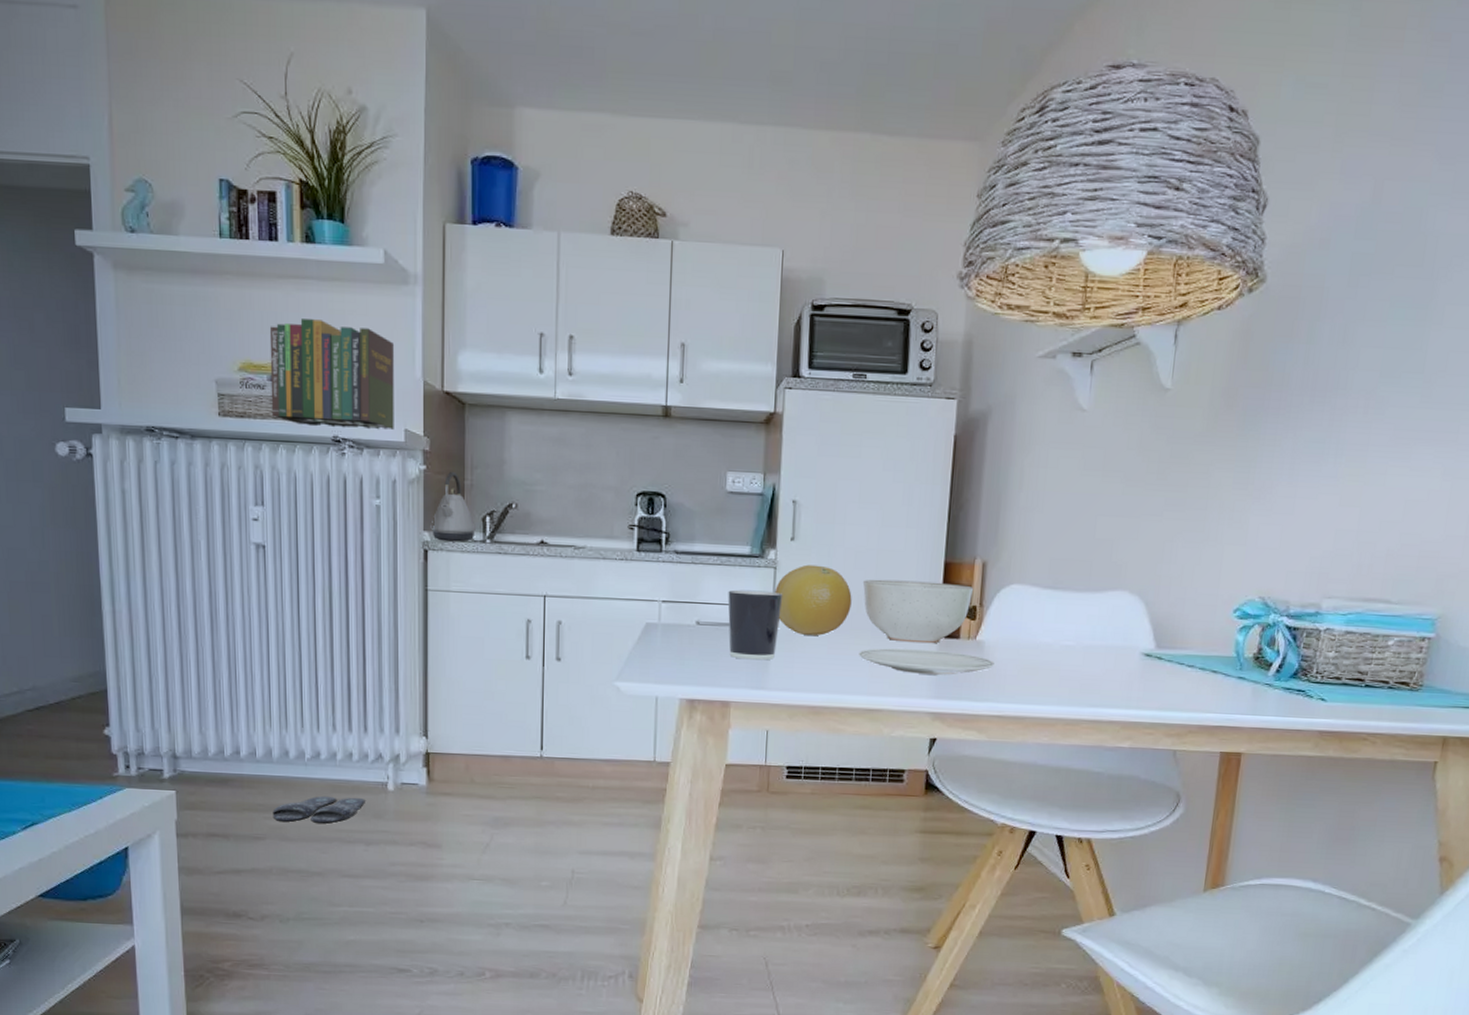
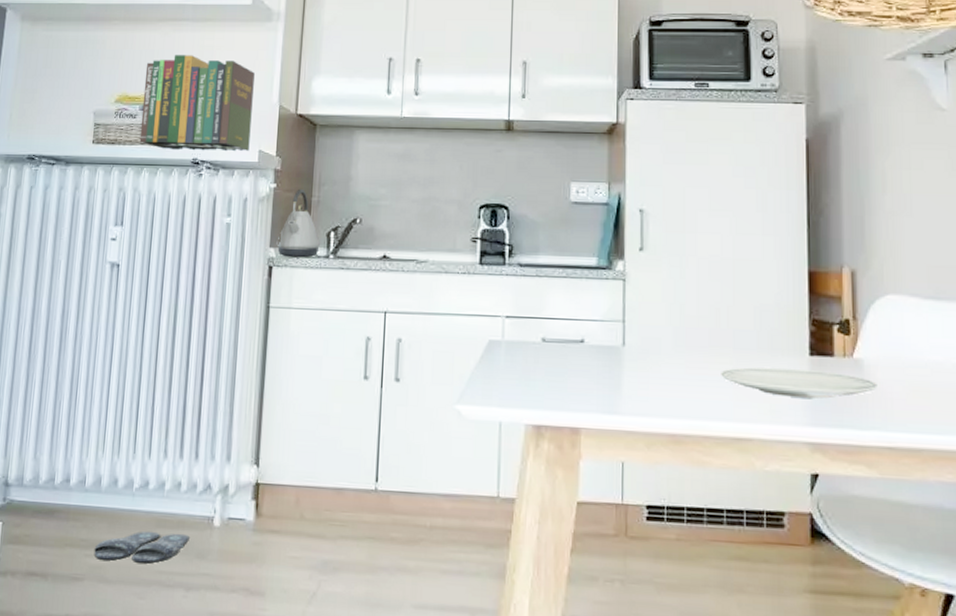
mug: present [727,589,783,661] -> none [575,303,634,382]
fruit: present [775,564,852,636] -> none [625,276,709,353]
bowl: present [862,579,974,644] -> none [719,291,844,362]

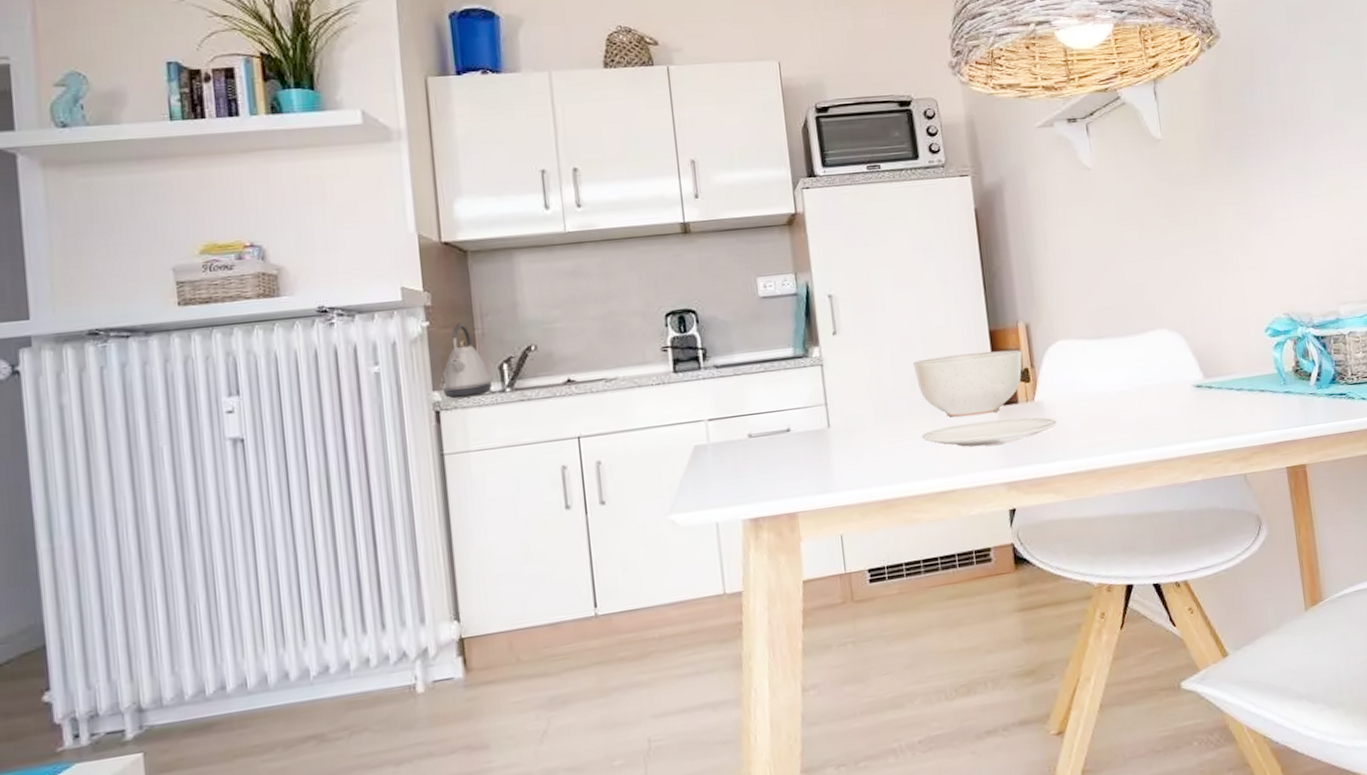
slippers: present [94,531,190,564] -> none [272,709,390,762]
books: present [139,55,255,152] -> none [234,188,389,301]
bowl: none [719,291,844,362] -> present [912,349,1022,417]

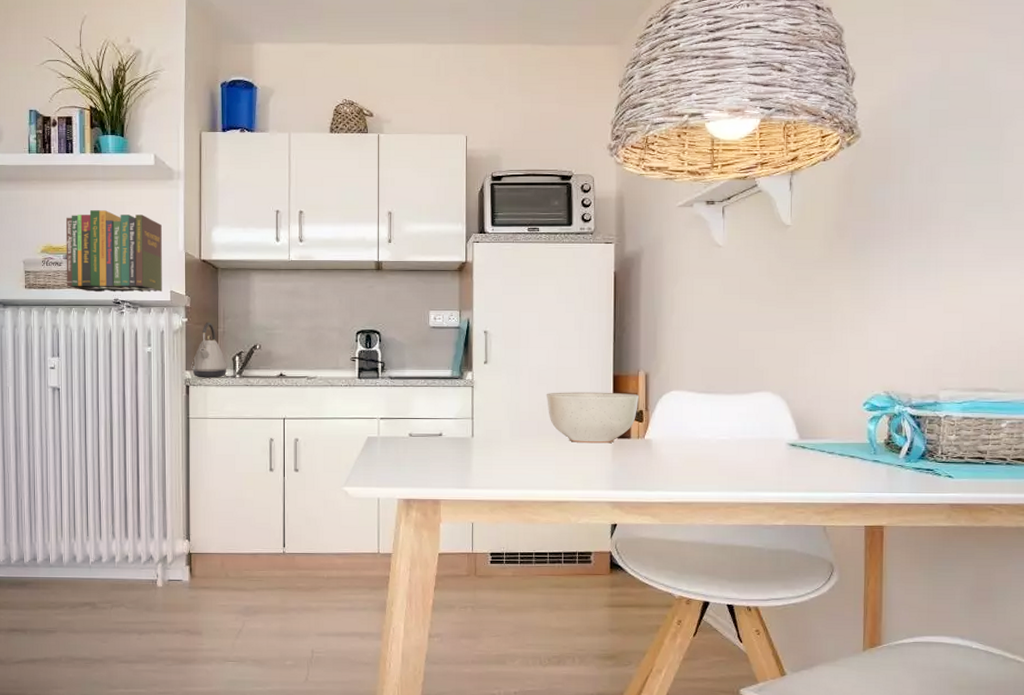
books: none [234,188,389,301] -> present [65,210,162,293]
plate: present [922,417,1057,447] -> none [546,449,662,470]

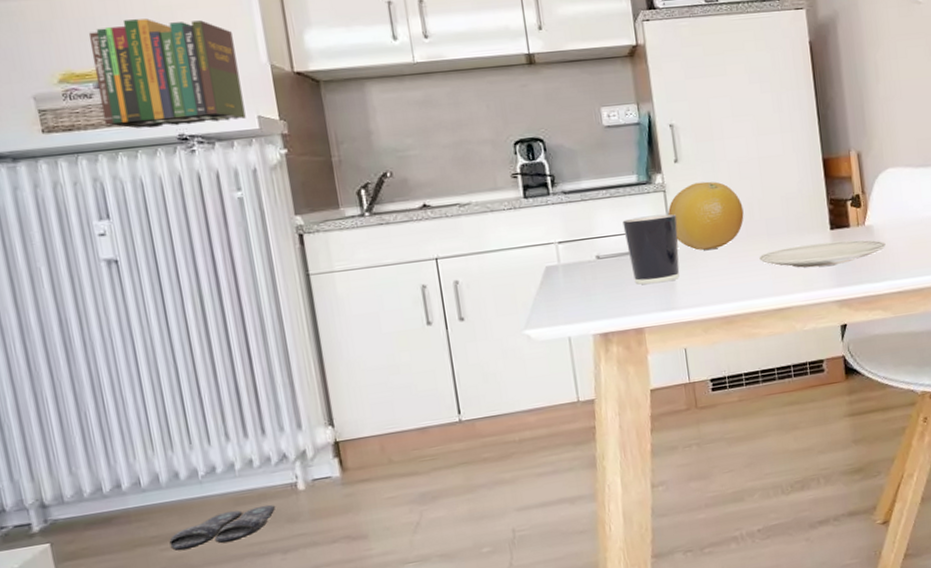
slippers: none [62,593,139,617] -> present [169,504,275,550]
kettle: present [191,322,227,378] -> none [301,150,352,223]
mug: none [434,406,480,464] -> present [622,214,680,285]
fruit: none [474,383,538,441] -> present [668,181,744,250]
bowl: present [546,392,640,444] -> none [750,176,854,240]
plate: none [546,449,662,470] -> present [759,240,886,268]

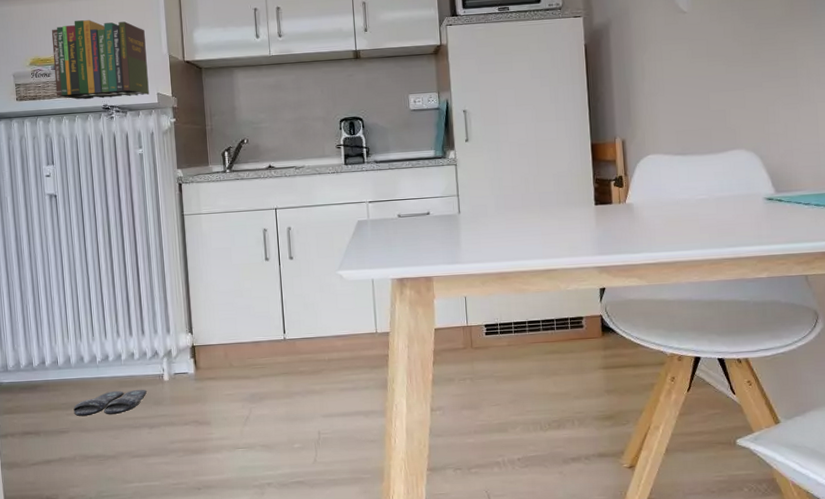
mug: present [622,214,680,285] -> none [420,184,465,241]
fruit: present [668,181,744,250] -> none [458,158,521,216]
plate: present [759,240,886,268] -> none [532,215,644,237]

